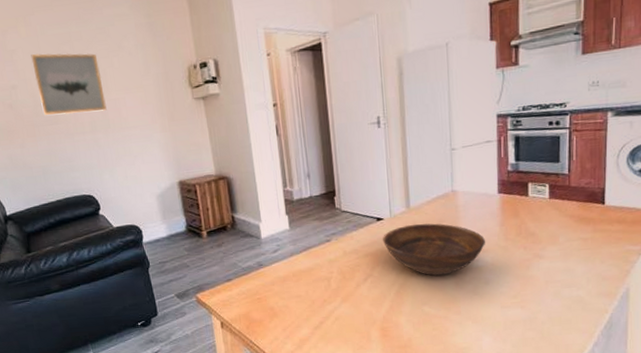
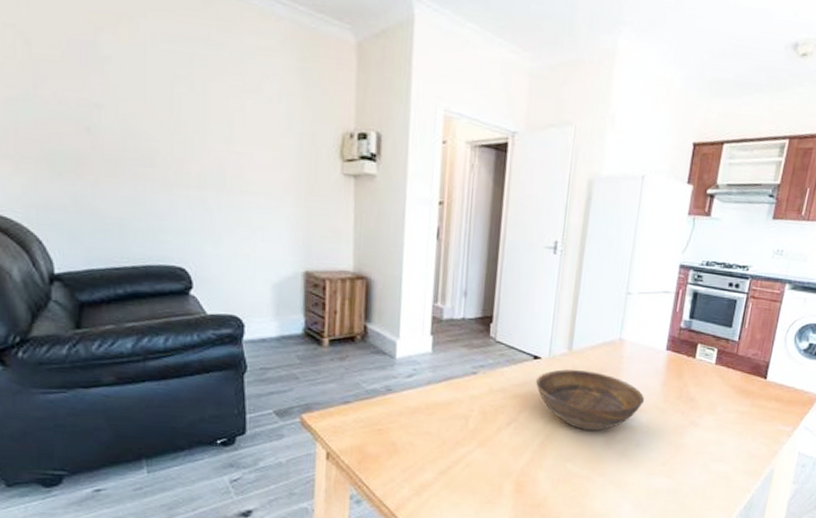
wall art: present [31,53,107,116] -> none [131,69,226,164]

